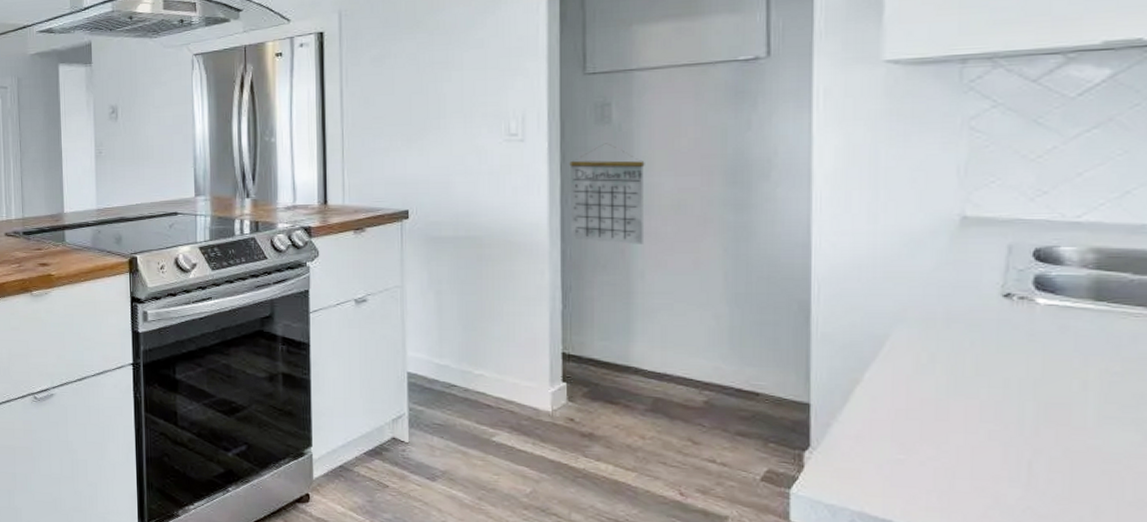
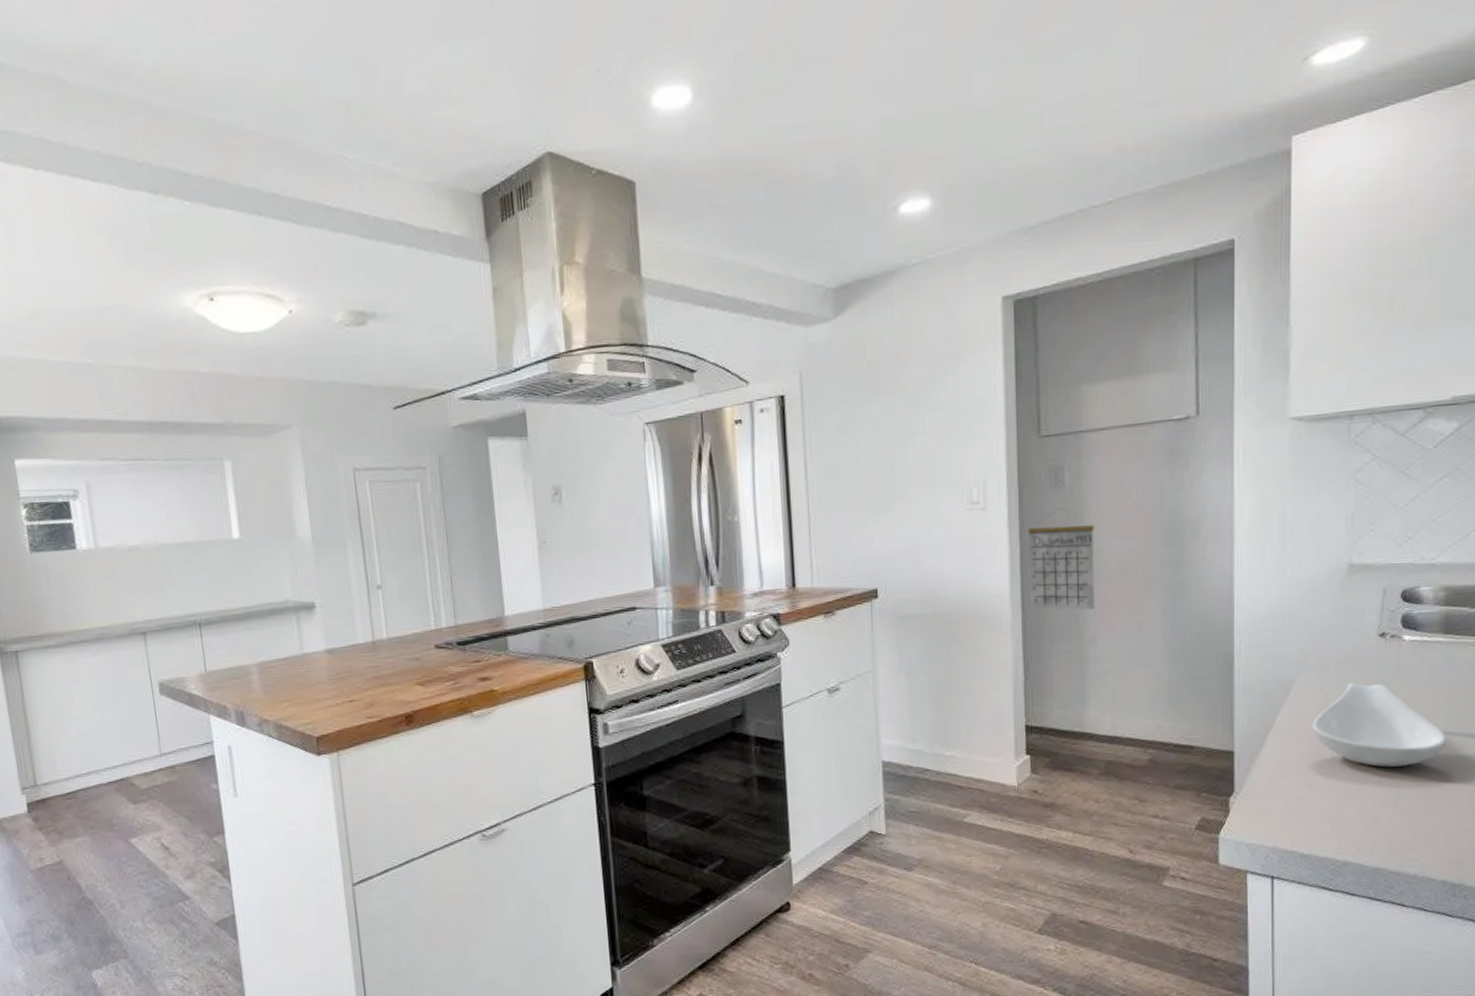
spoon rest: none [911,344,1101,443] -> present [1312,682,1448,767]

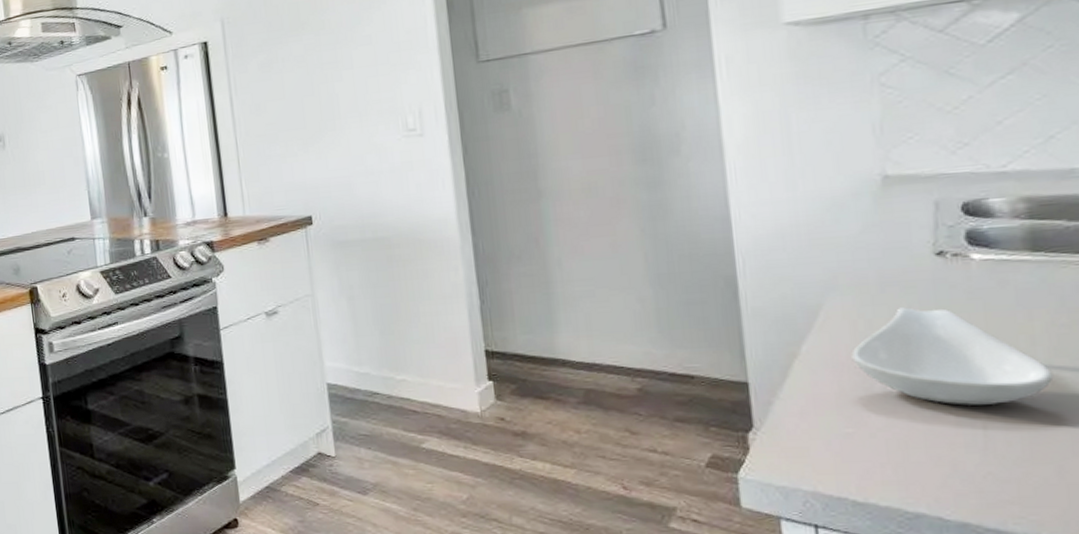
calendar: present [1027,508,1095,610] -> none [472,130,557,232]

